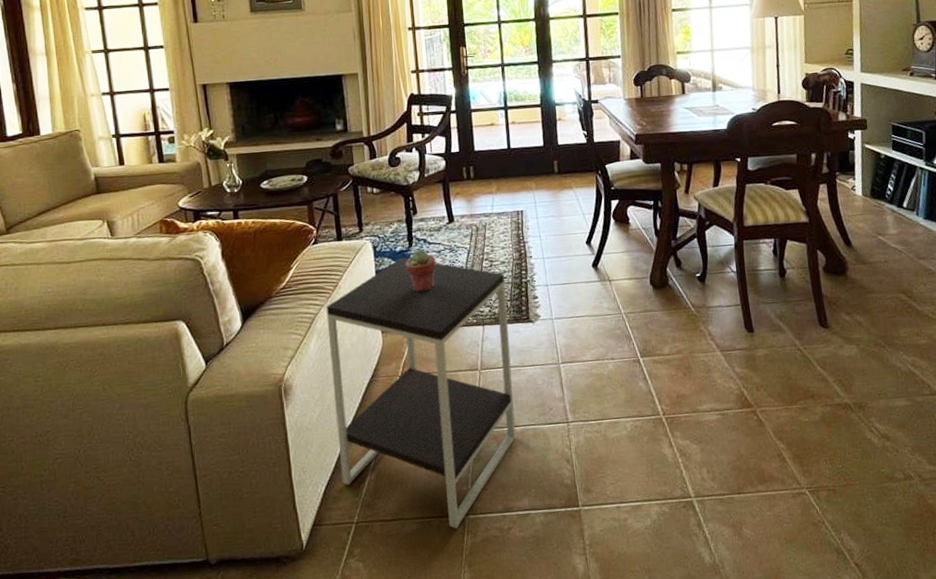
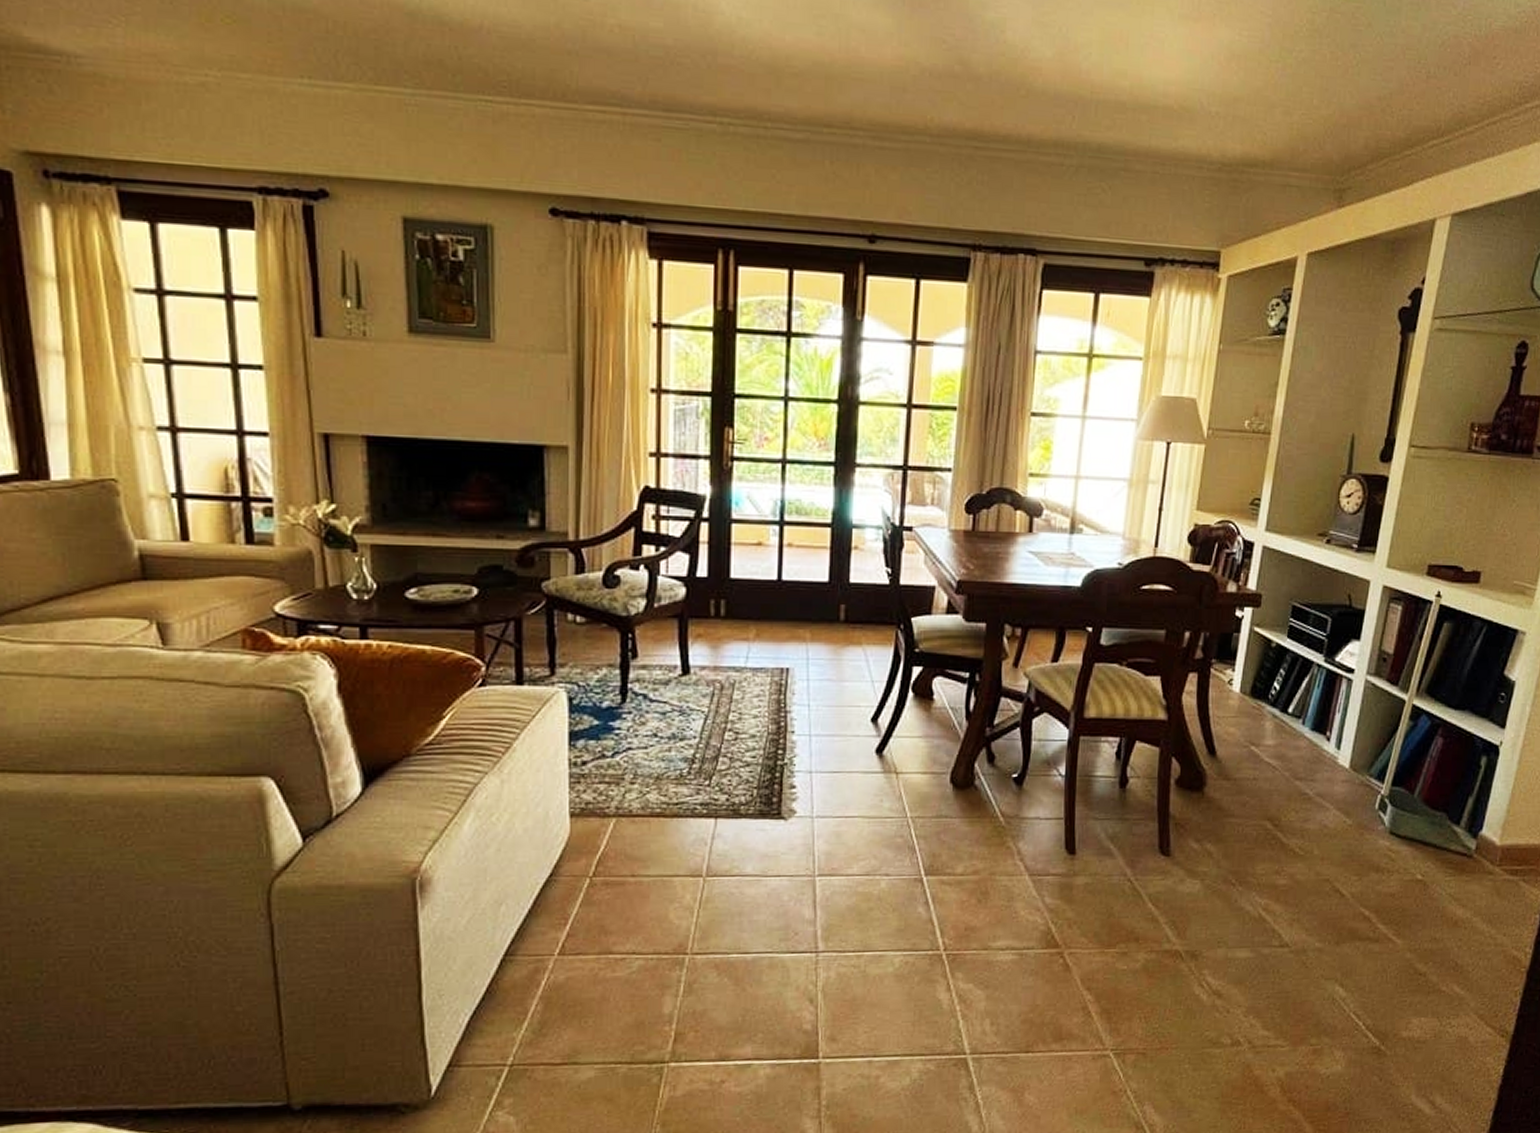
side table: present [326,257,516,529] -> none [491,716,752,1079]
potted succulent: present [405,249,437,292] -> none [614,708,659,766]

